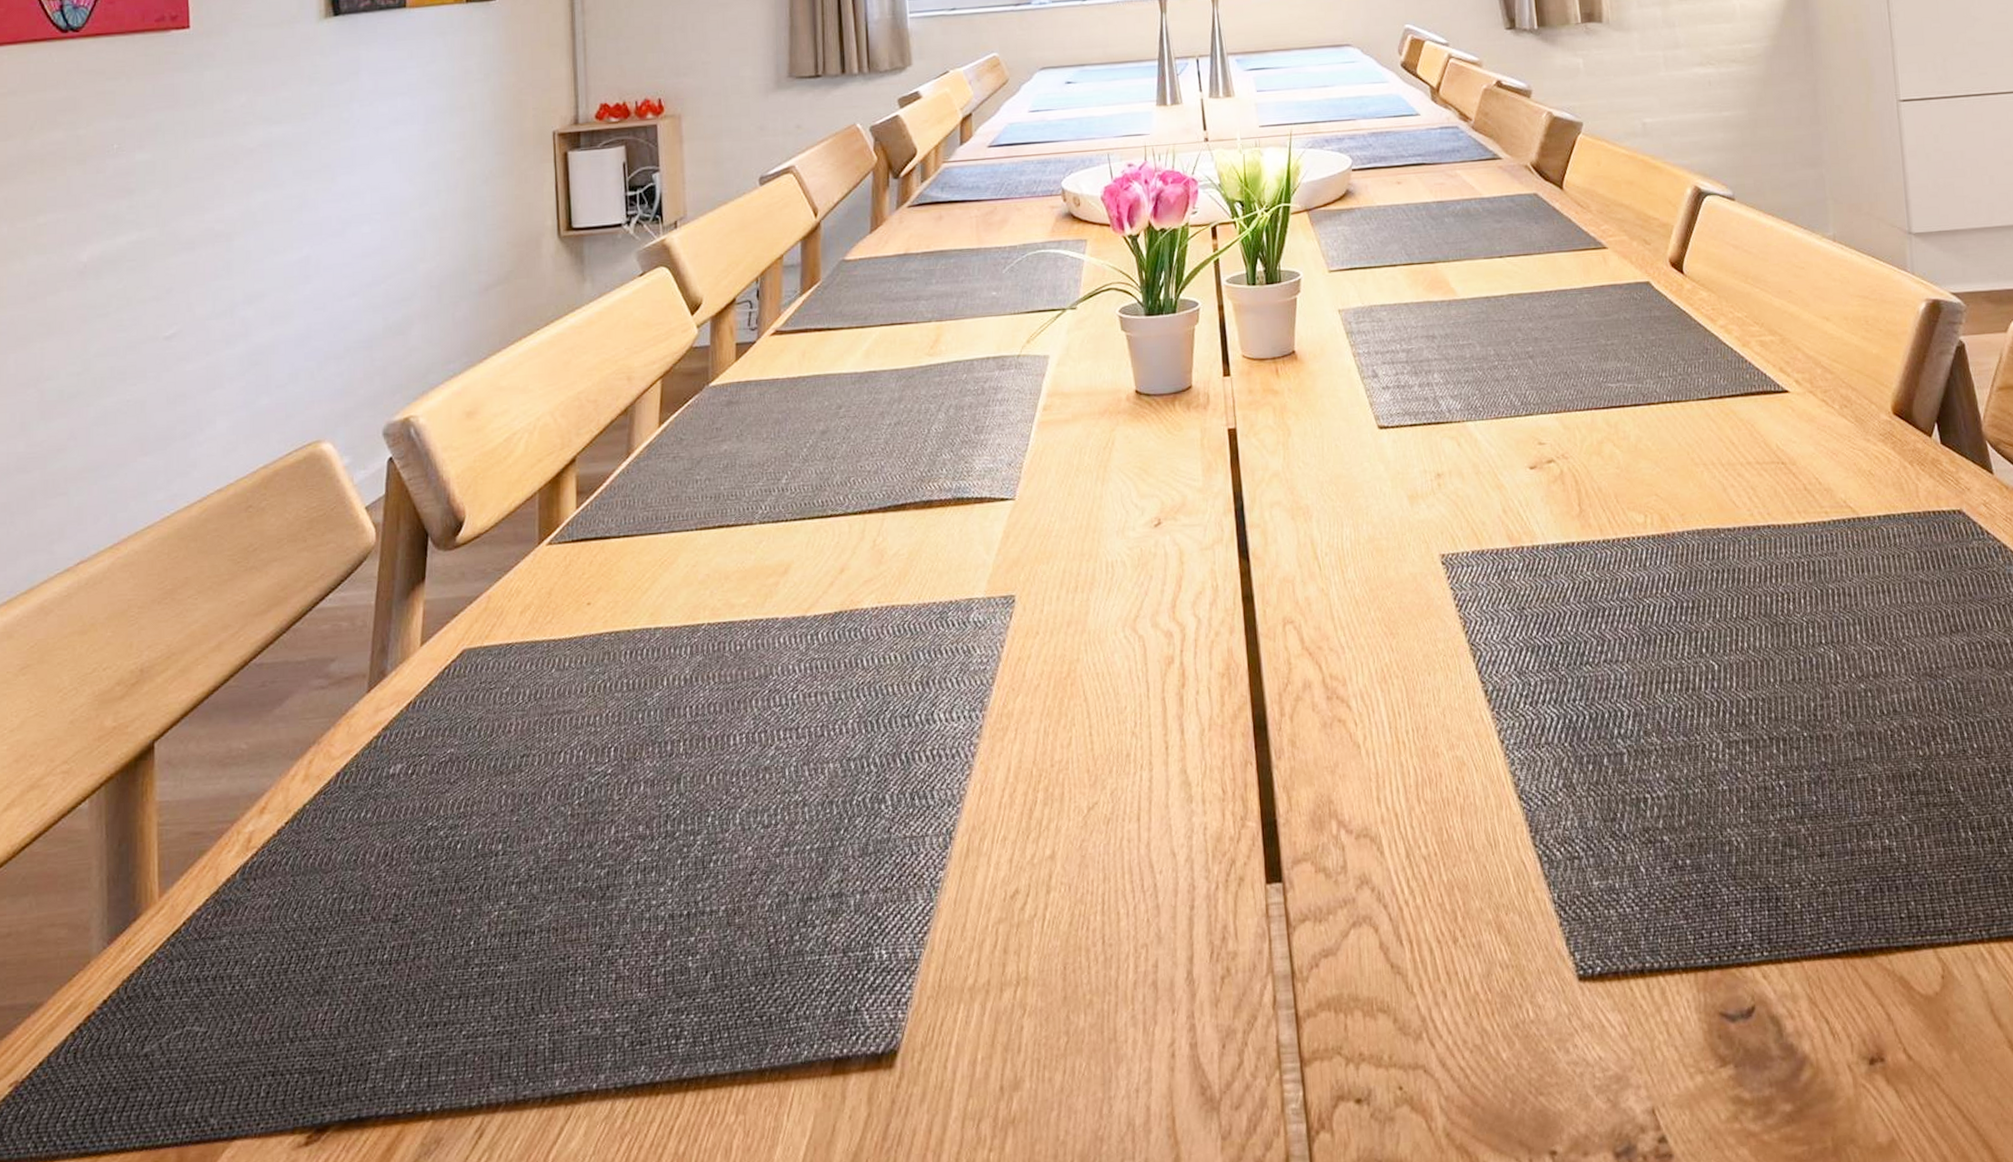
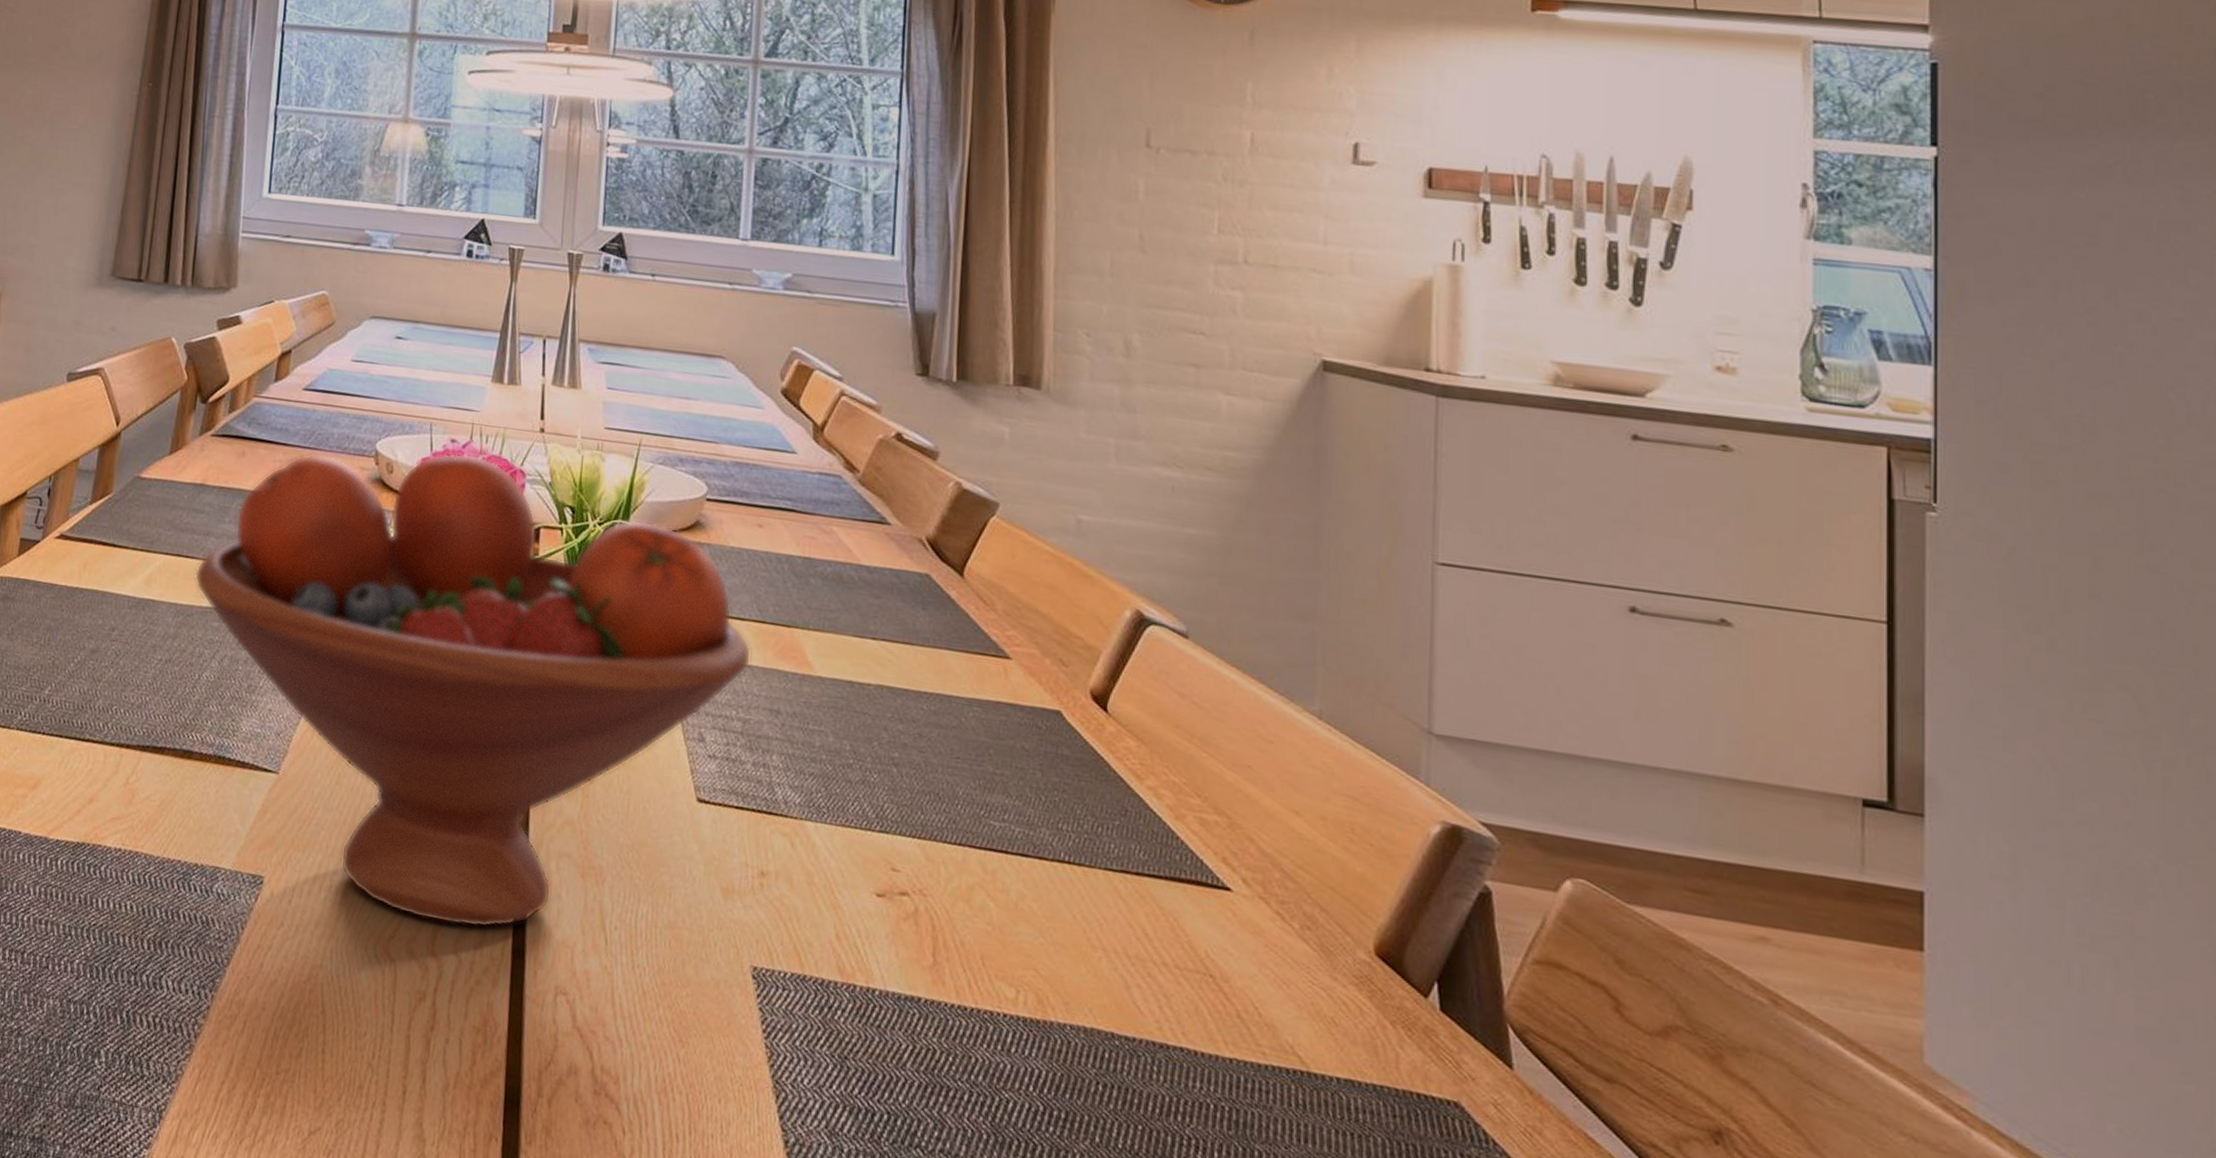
fruit bowl: none [910,173,1407,594] -> present [194,453,752,928]

